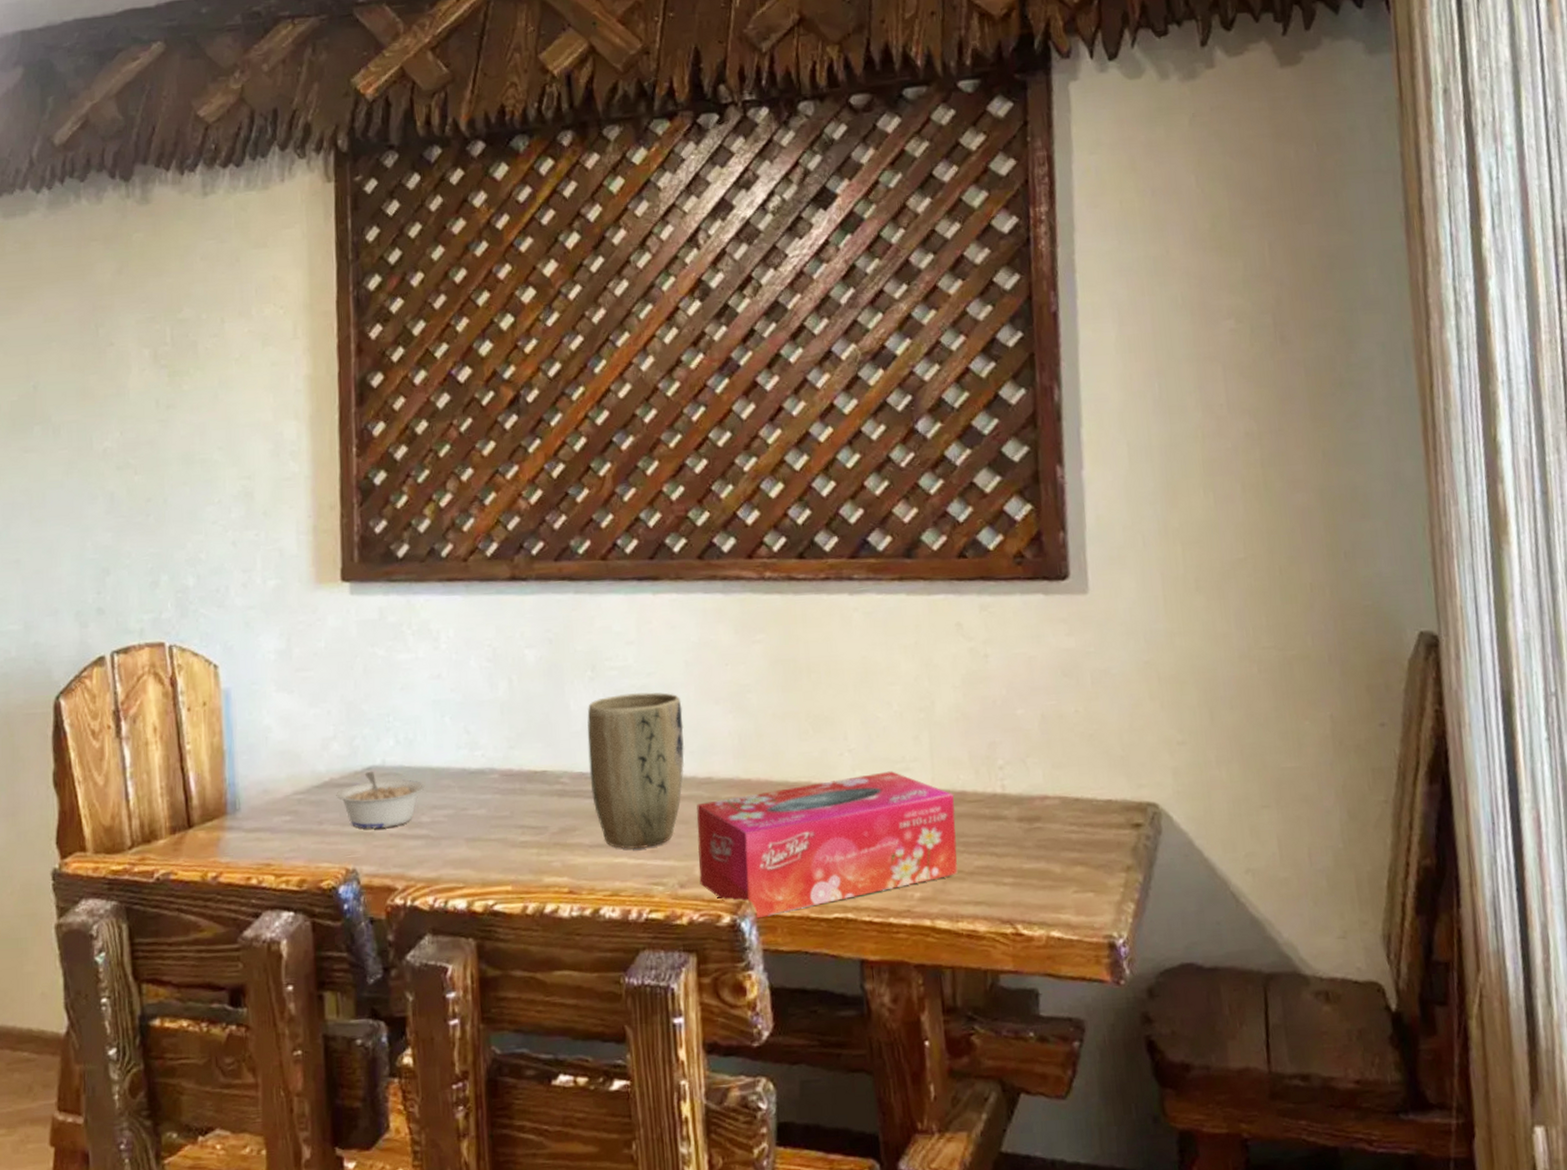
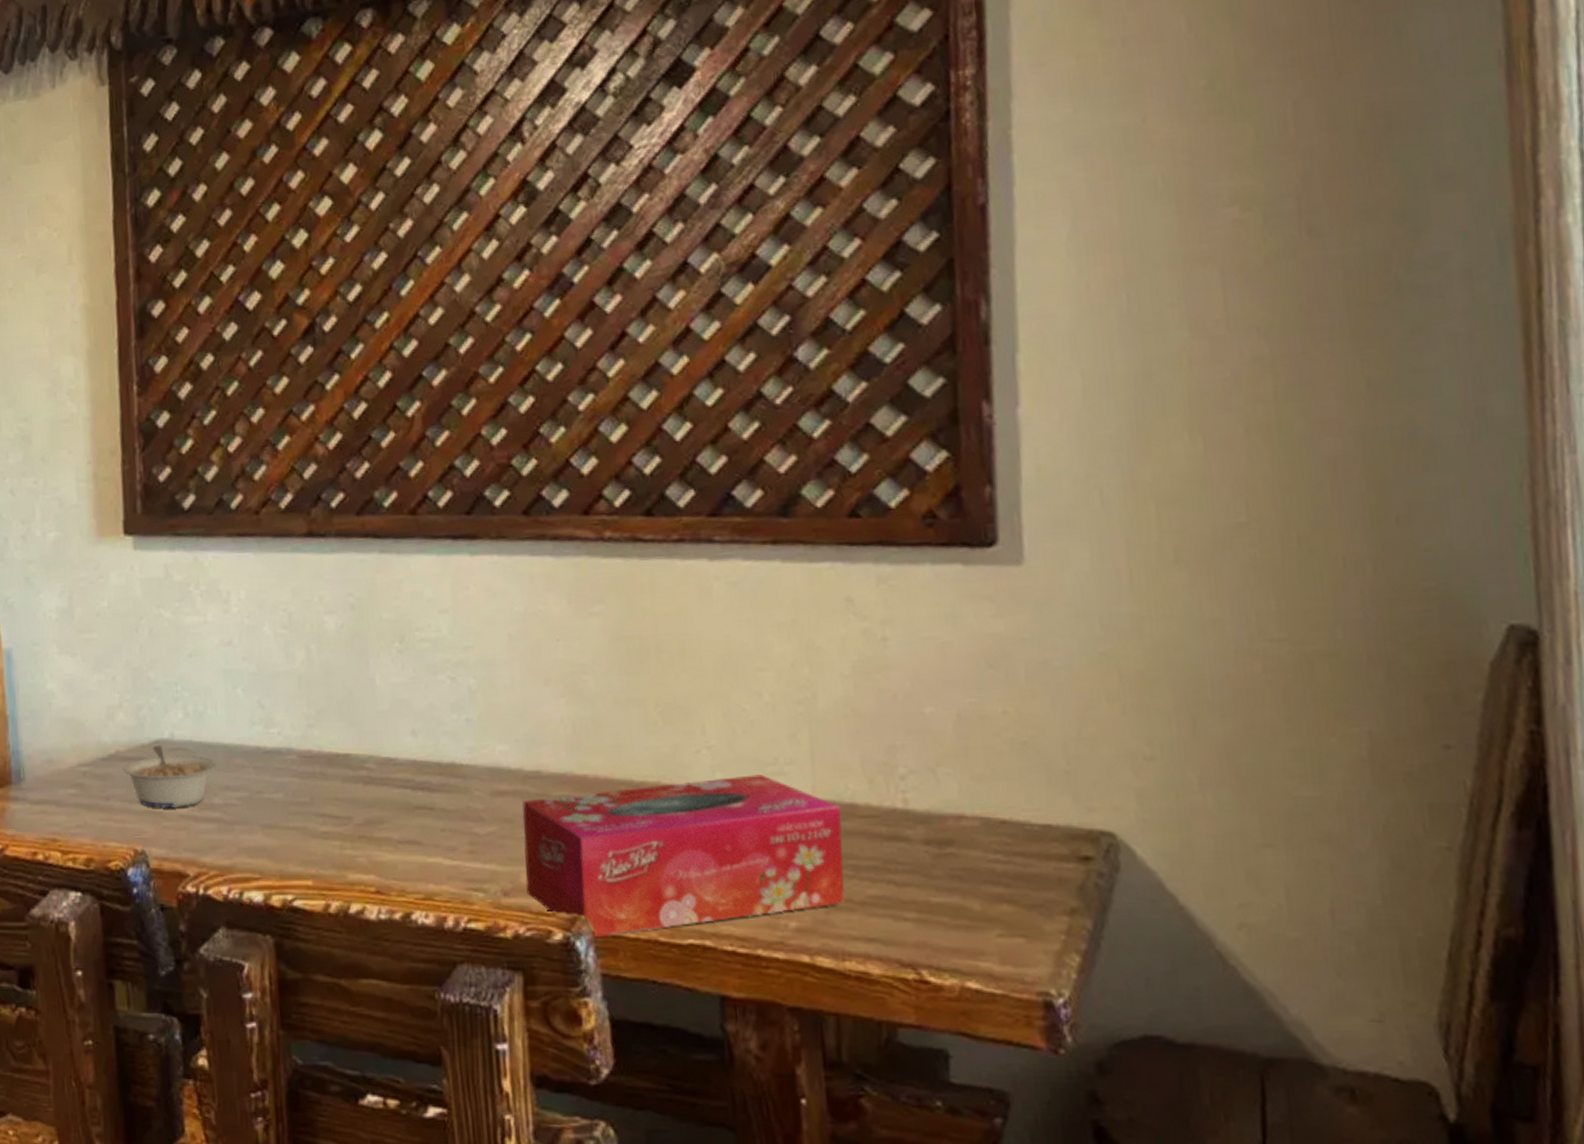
plant pot: present [587,692,684,850] -> none [395,668,508,849]

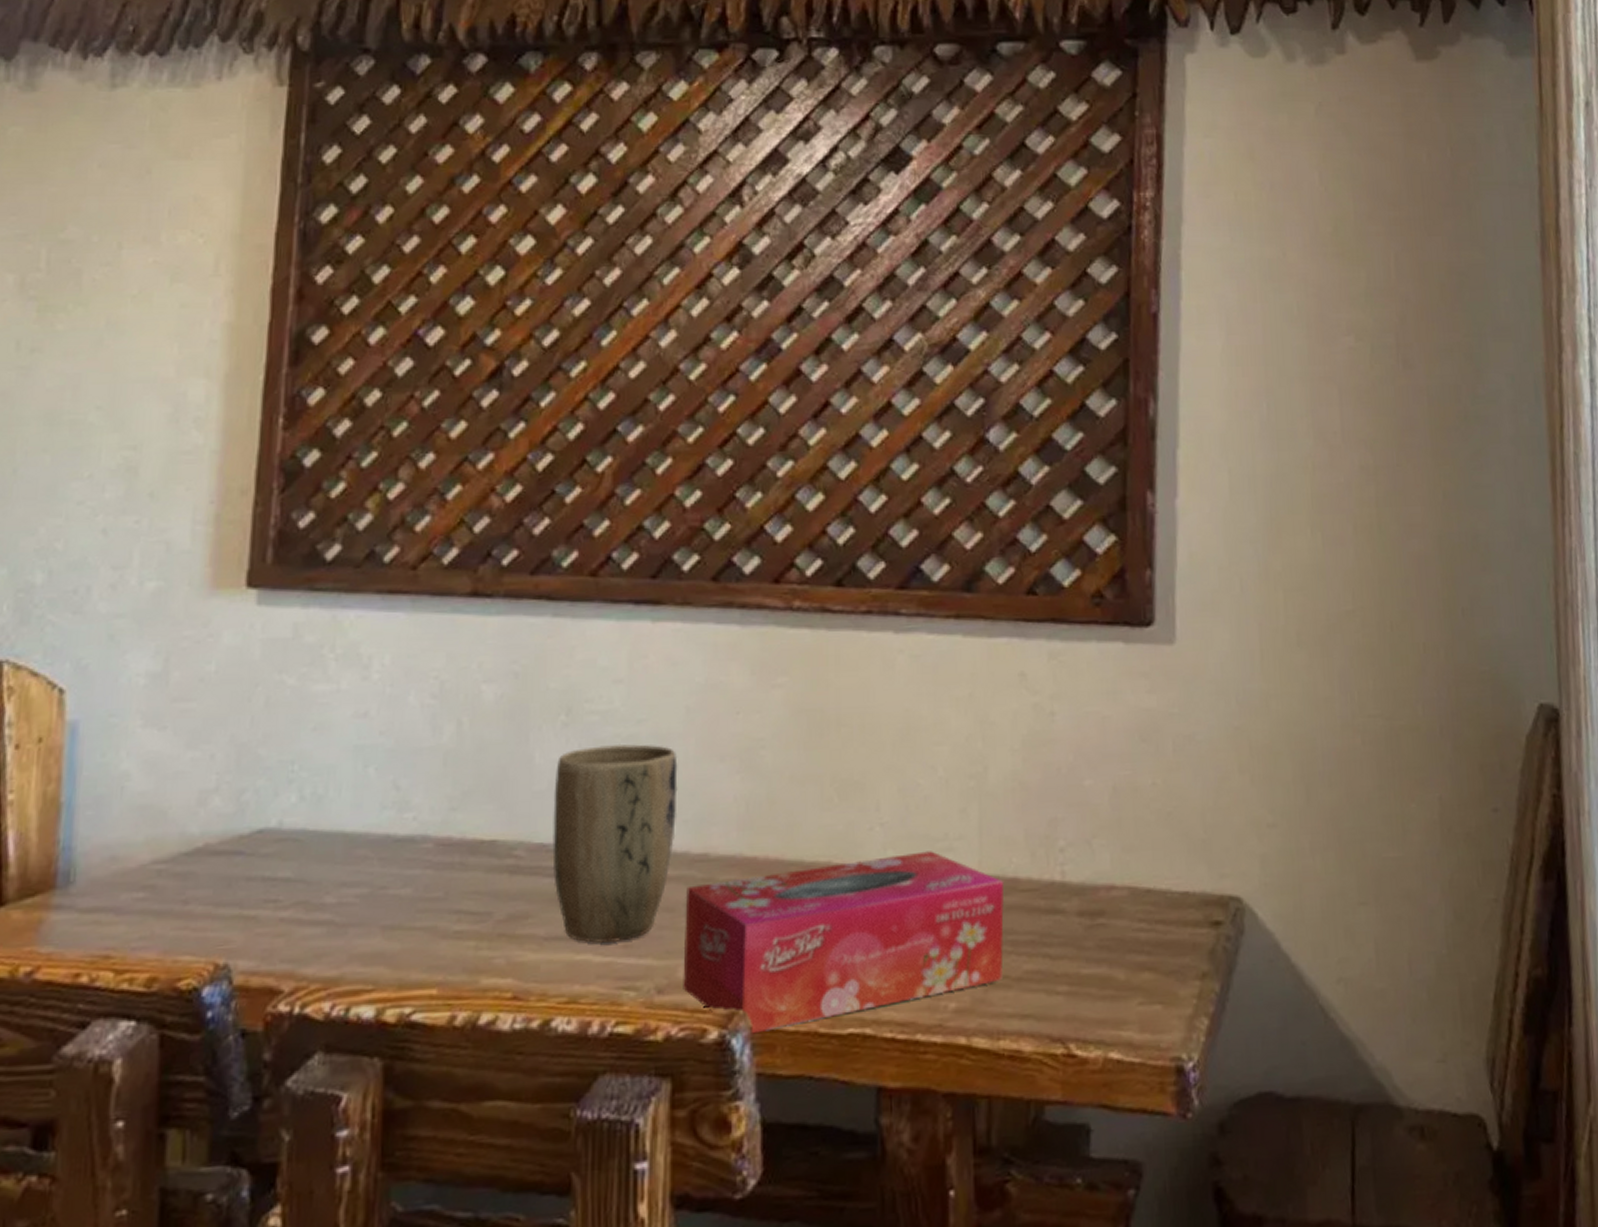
legume: present [123,744,217,808] -> none [211,835,333,912]
plant pot: none [395,668,508,849] -> present [552,743,678,944]

